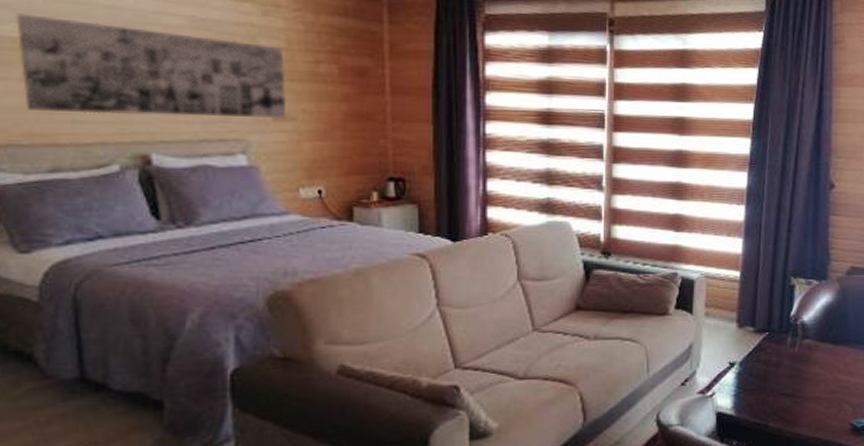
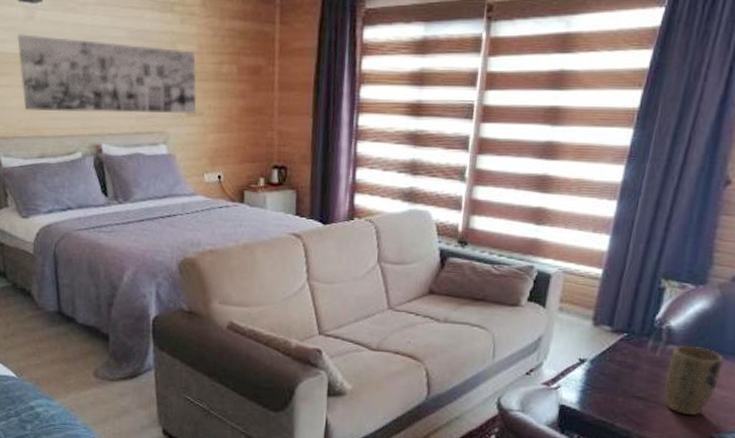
plant pot: none [805,338,850,406] -> present [664,344,724,416]

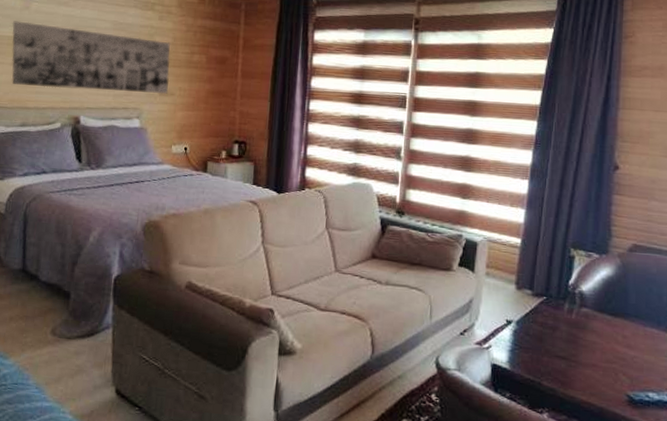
plant pot: present [664,344,724,416] -> none [581,308,630,375]

